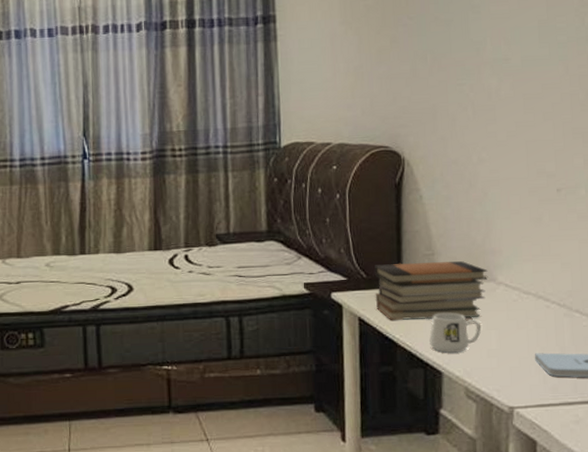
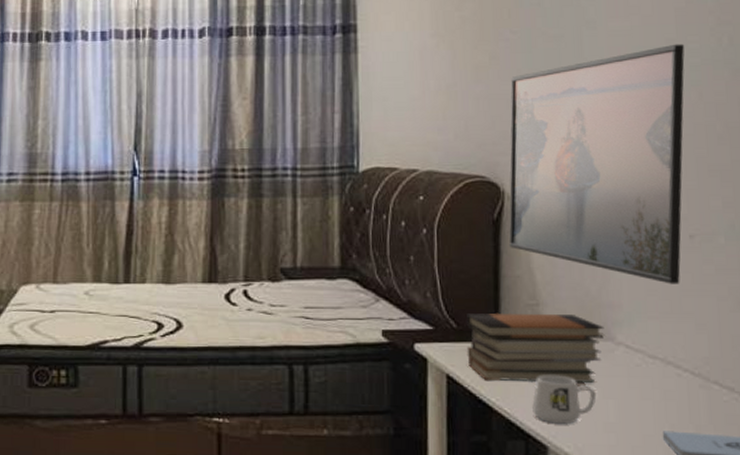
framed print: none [408,24,554,232] -> present [509,44,685,284]

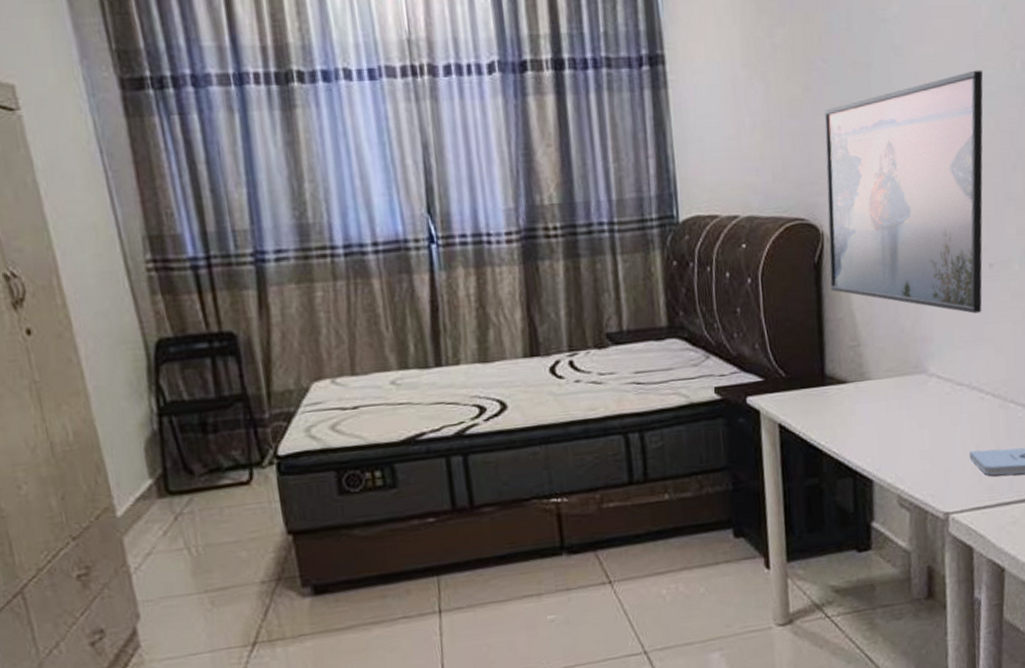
book stack: present [466,312,605,383] -> none [794,352,919,425]
mug: present [532,375,597,424] -> none [858,411,914,458]

